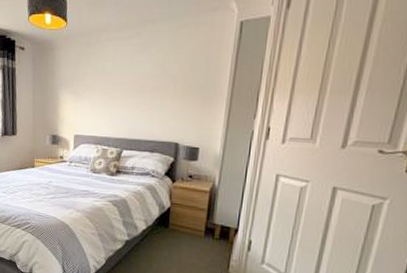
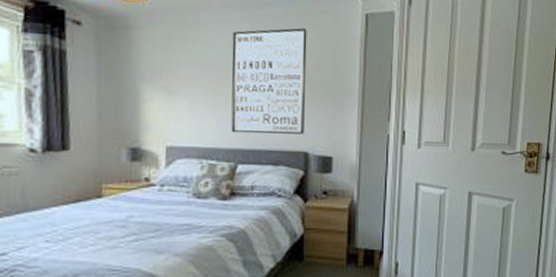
wall art: none [119,39,185,128] -> present [231,28,307,134]

